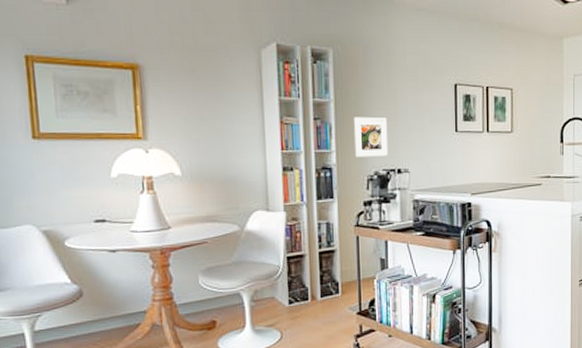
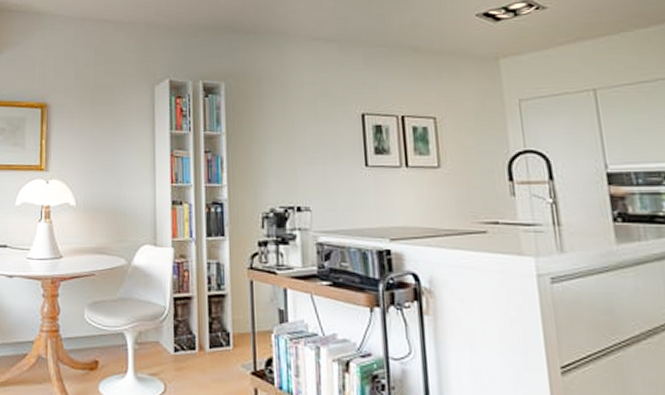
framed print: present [353,116,389,157] -> none [246,149,286,193]

